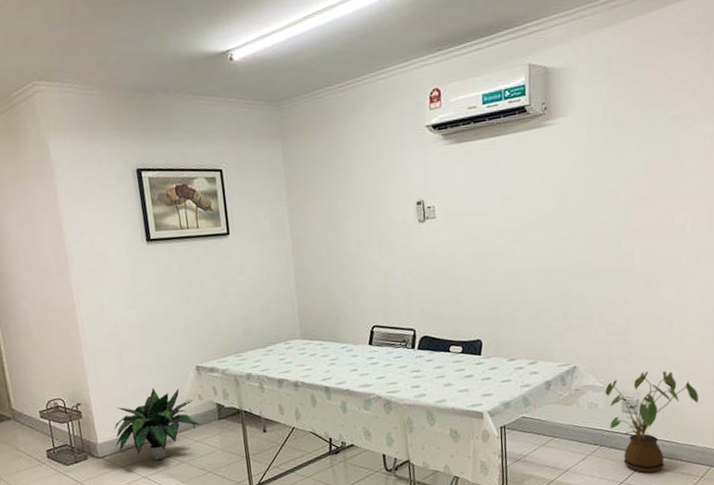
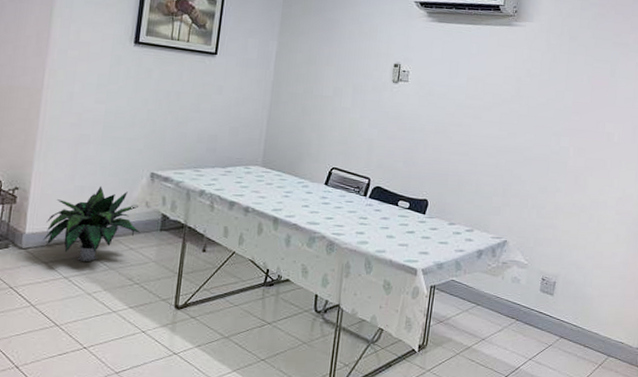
house plant: present [605,371,699,473] -> none [527,257,607,354]

